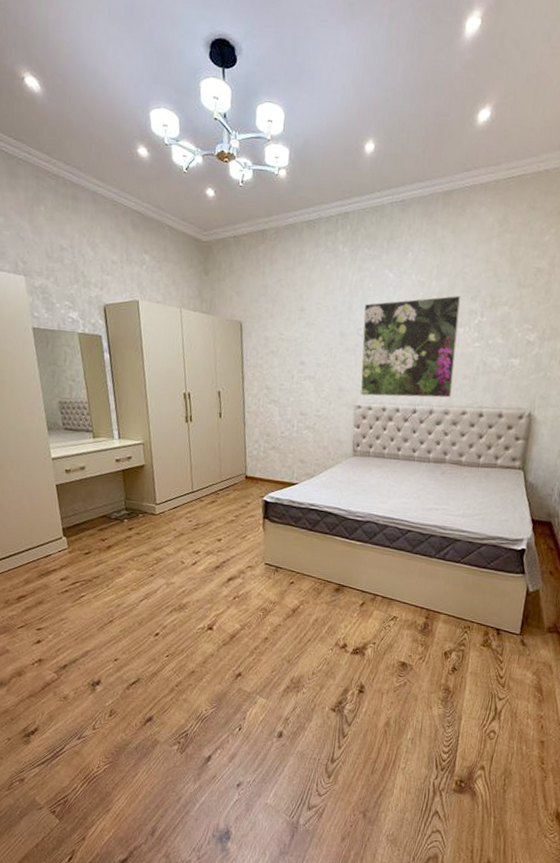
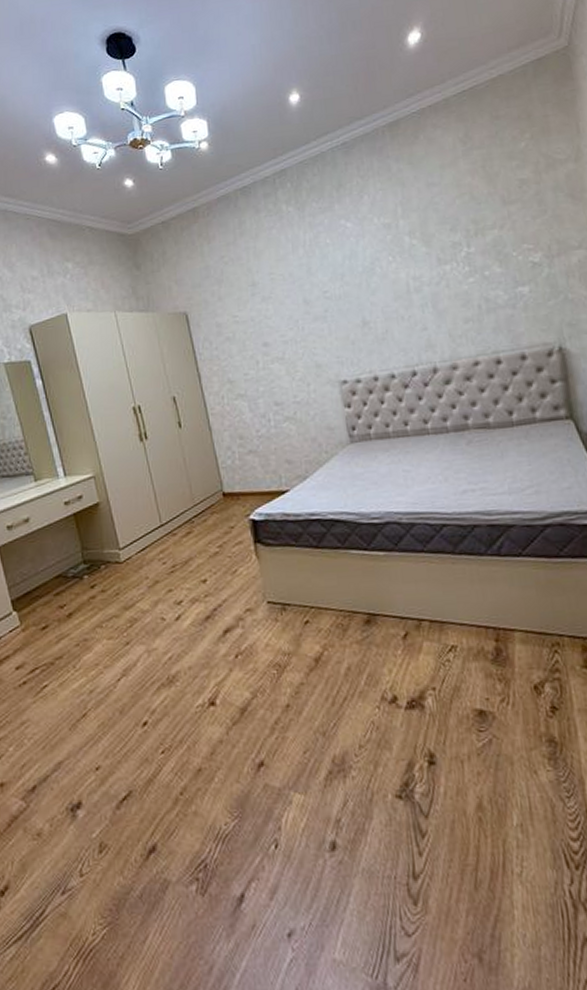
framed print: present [360,295,462,398] -> none [325,229,455,367]

